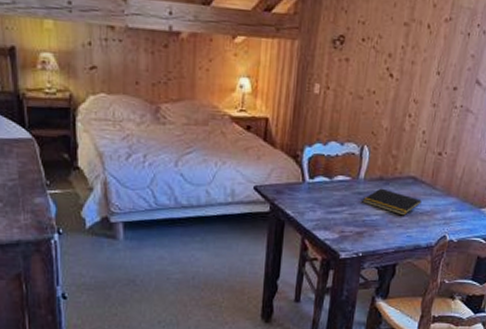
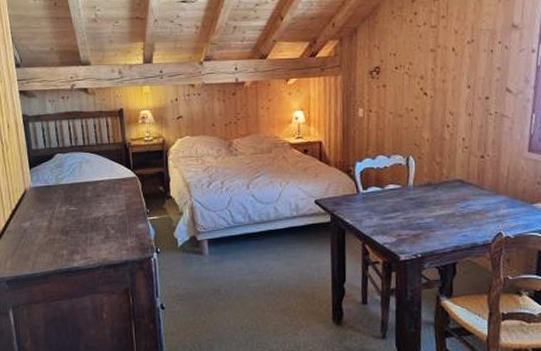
notepad: present [362,188,422,216] -> none [414,192,472,217]

